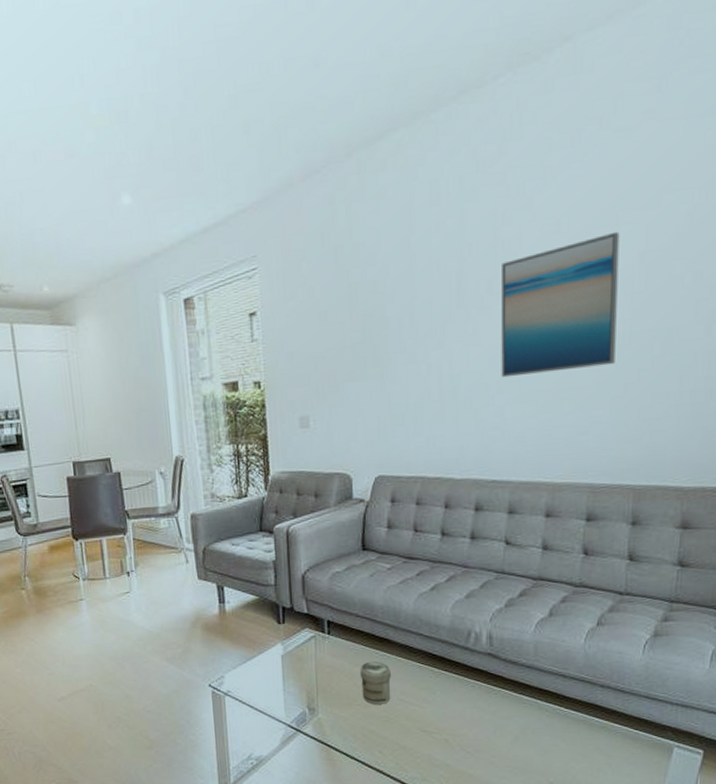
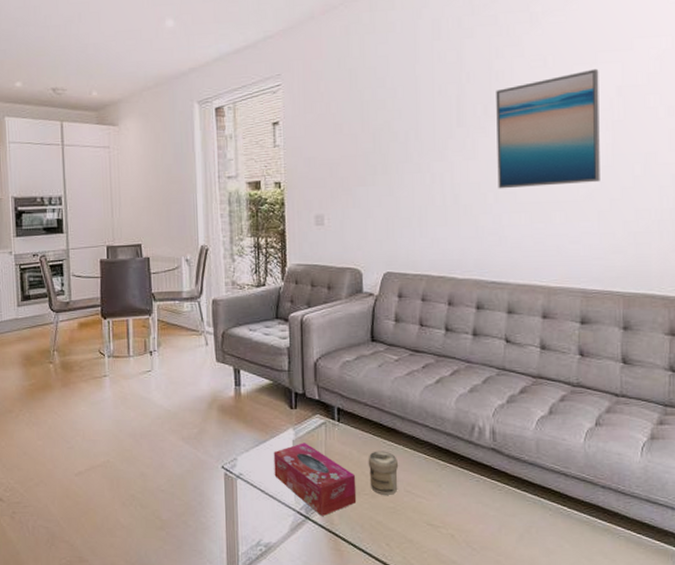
tissue box: none [262,657,349,728] -> present [273,443,357,516]

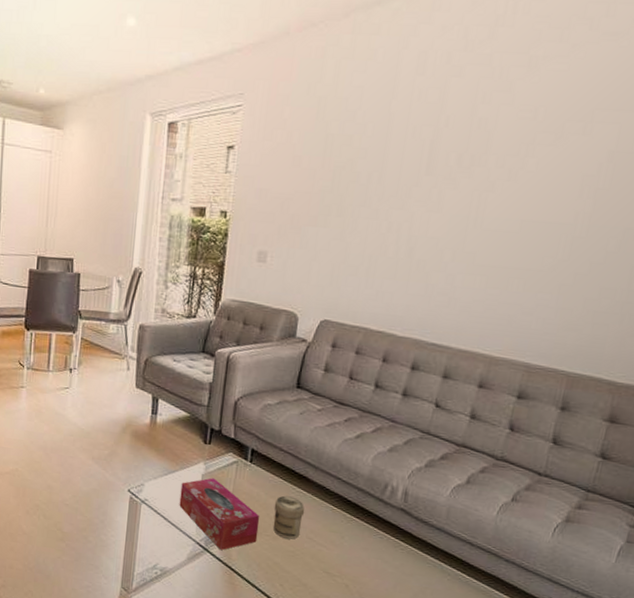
wall art: present [496,68,600,189] -> none [457,128,593,254]

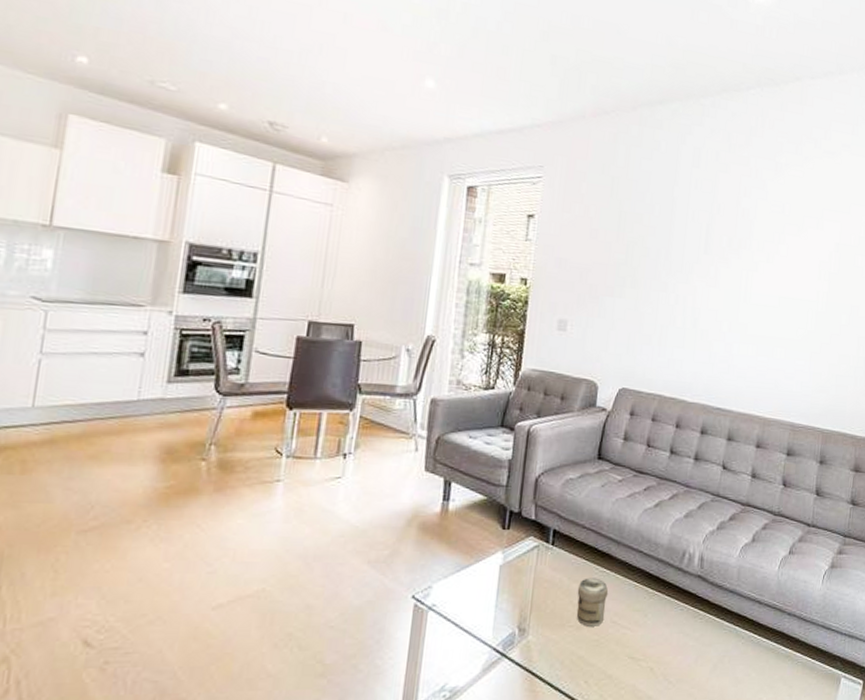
tissue box: present [179,478,260,550] -> none [473,568,563,652]

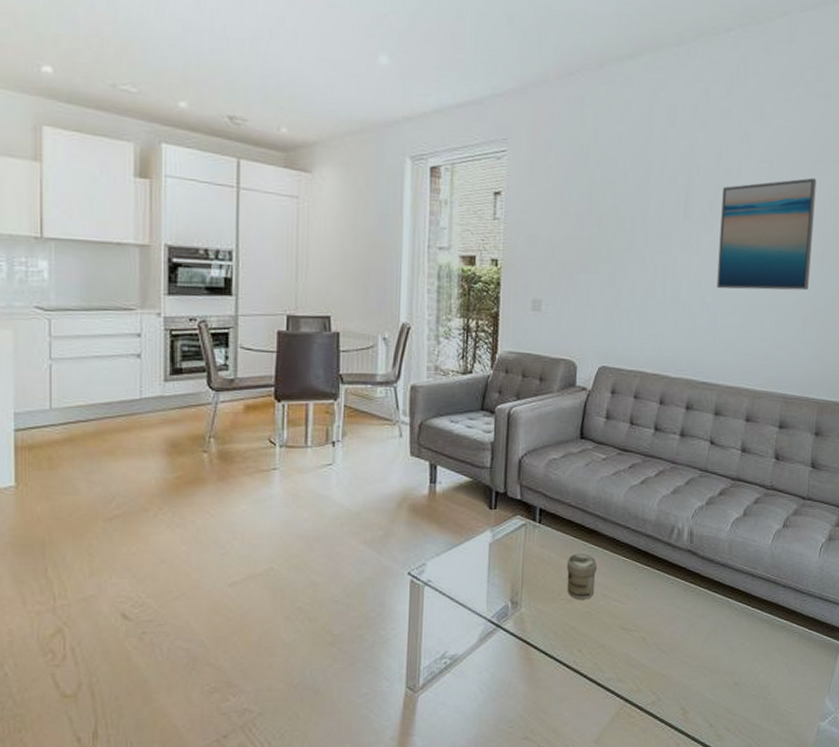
wall art: none [732,223,824,326] -> present [716,178,817,291]

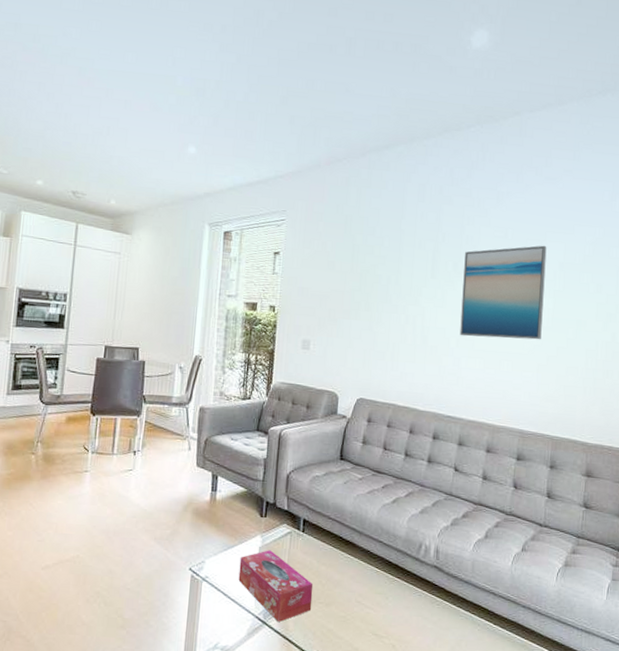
tissue box: none [466,546,553,623] -> present [238,550,314,622]
jar: present [566,553,598,599] -> none [325,562,353,605]

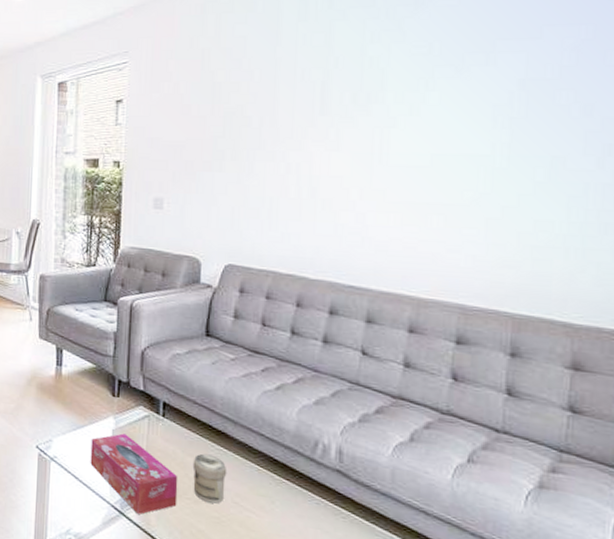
jar: none [325,562,353,605] -> present [192,453,228,504]
wall art: present [460,245,547,340] -> none [364,58,497,186]

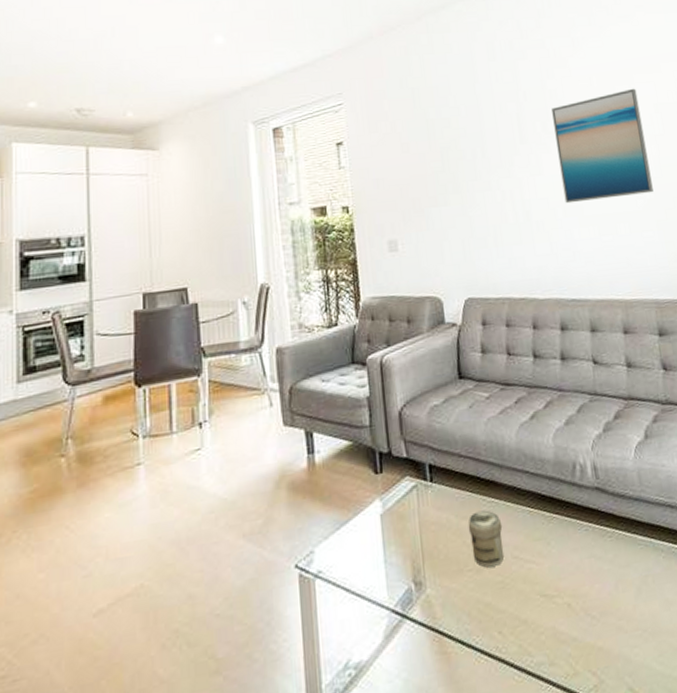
tissue box: present [90,433,178,514] -> none [358,515,460,610]
wall art: none [364,58,497,186] -> present [551,88,654,204]

